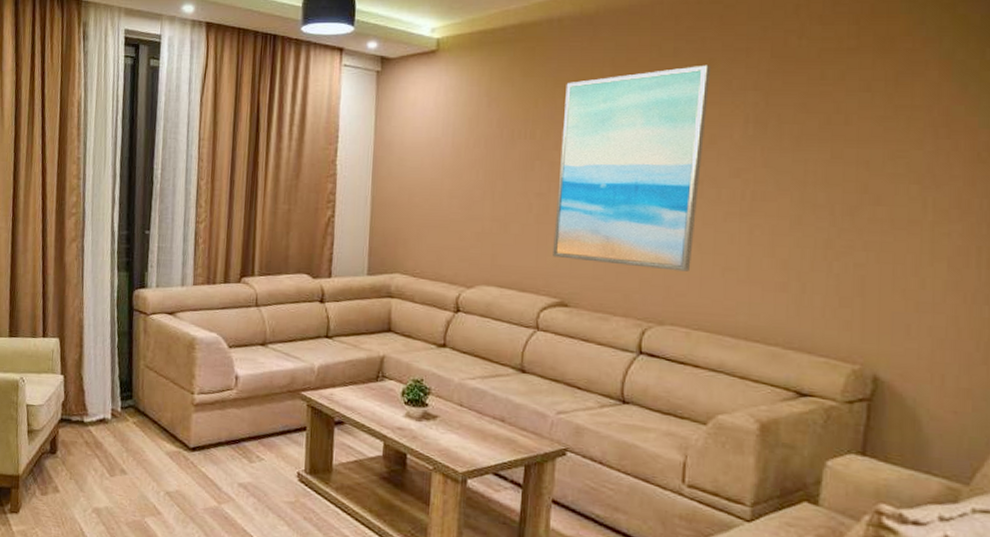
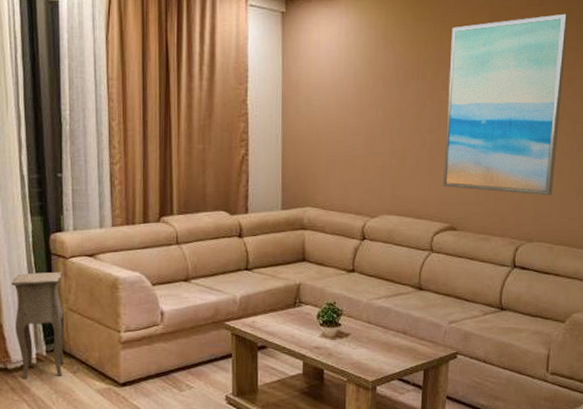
side table: none [94,327,151,434] -> present [11,271,79,379]

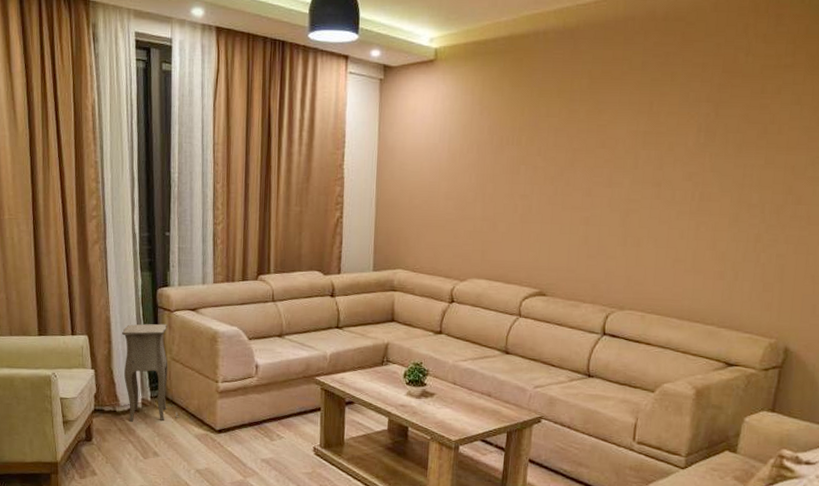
wall art: present [443,13,569,196] -> none [534,78,673,263]

